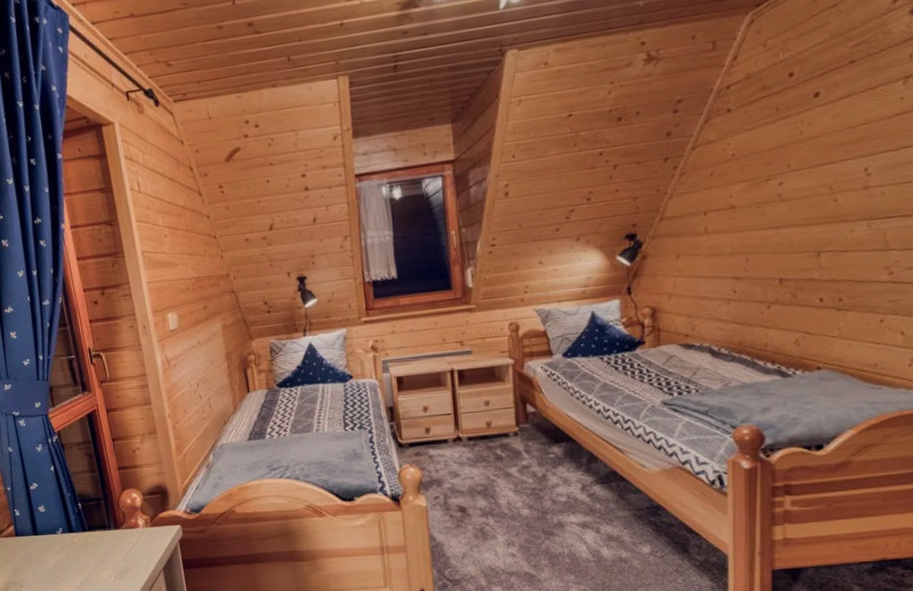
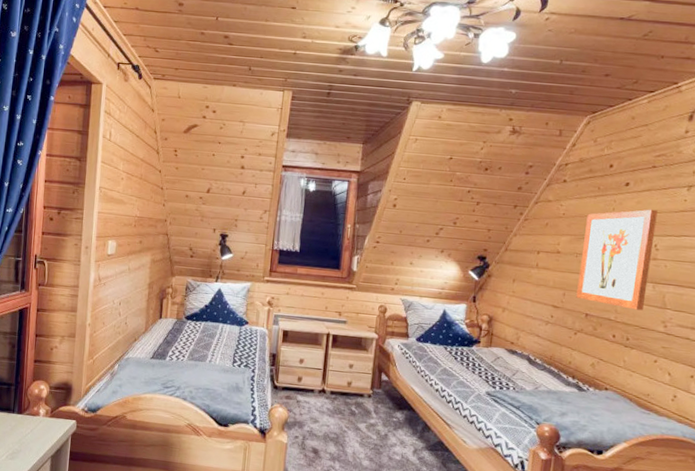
wall art: none [764,120,864,262] -> present [576,209,658,311]

